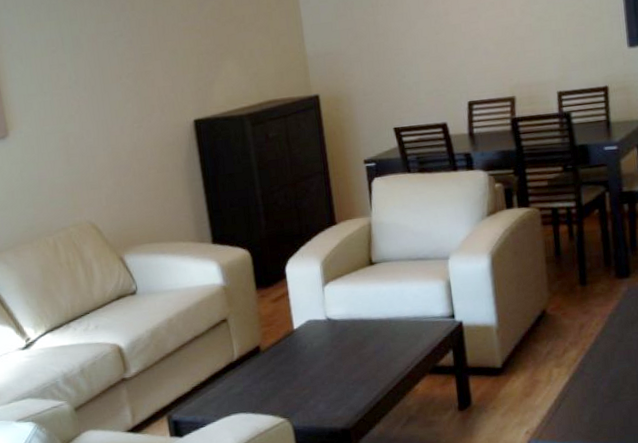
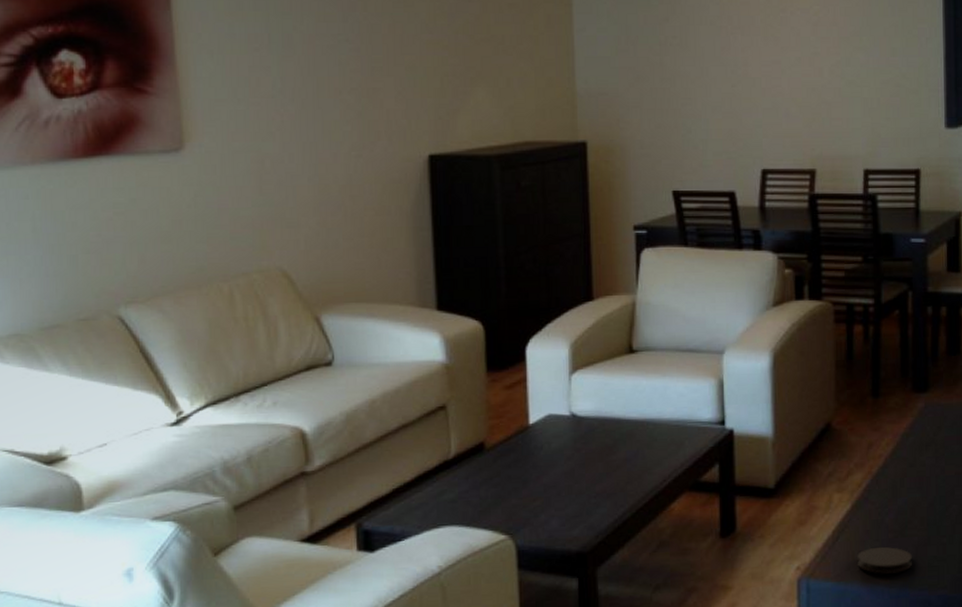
coaster: none [578,410,627,433] -> present [857,546,912,574]

